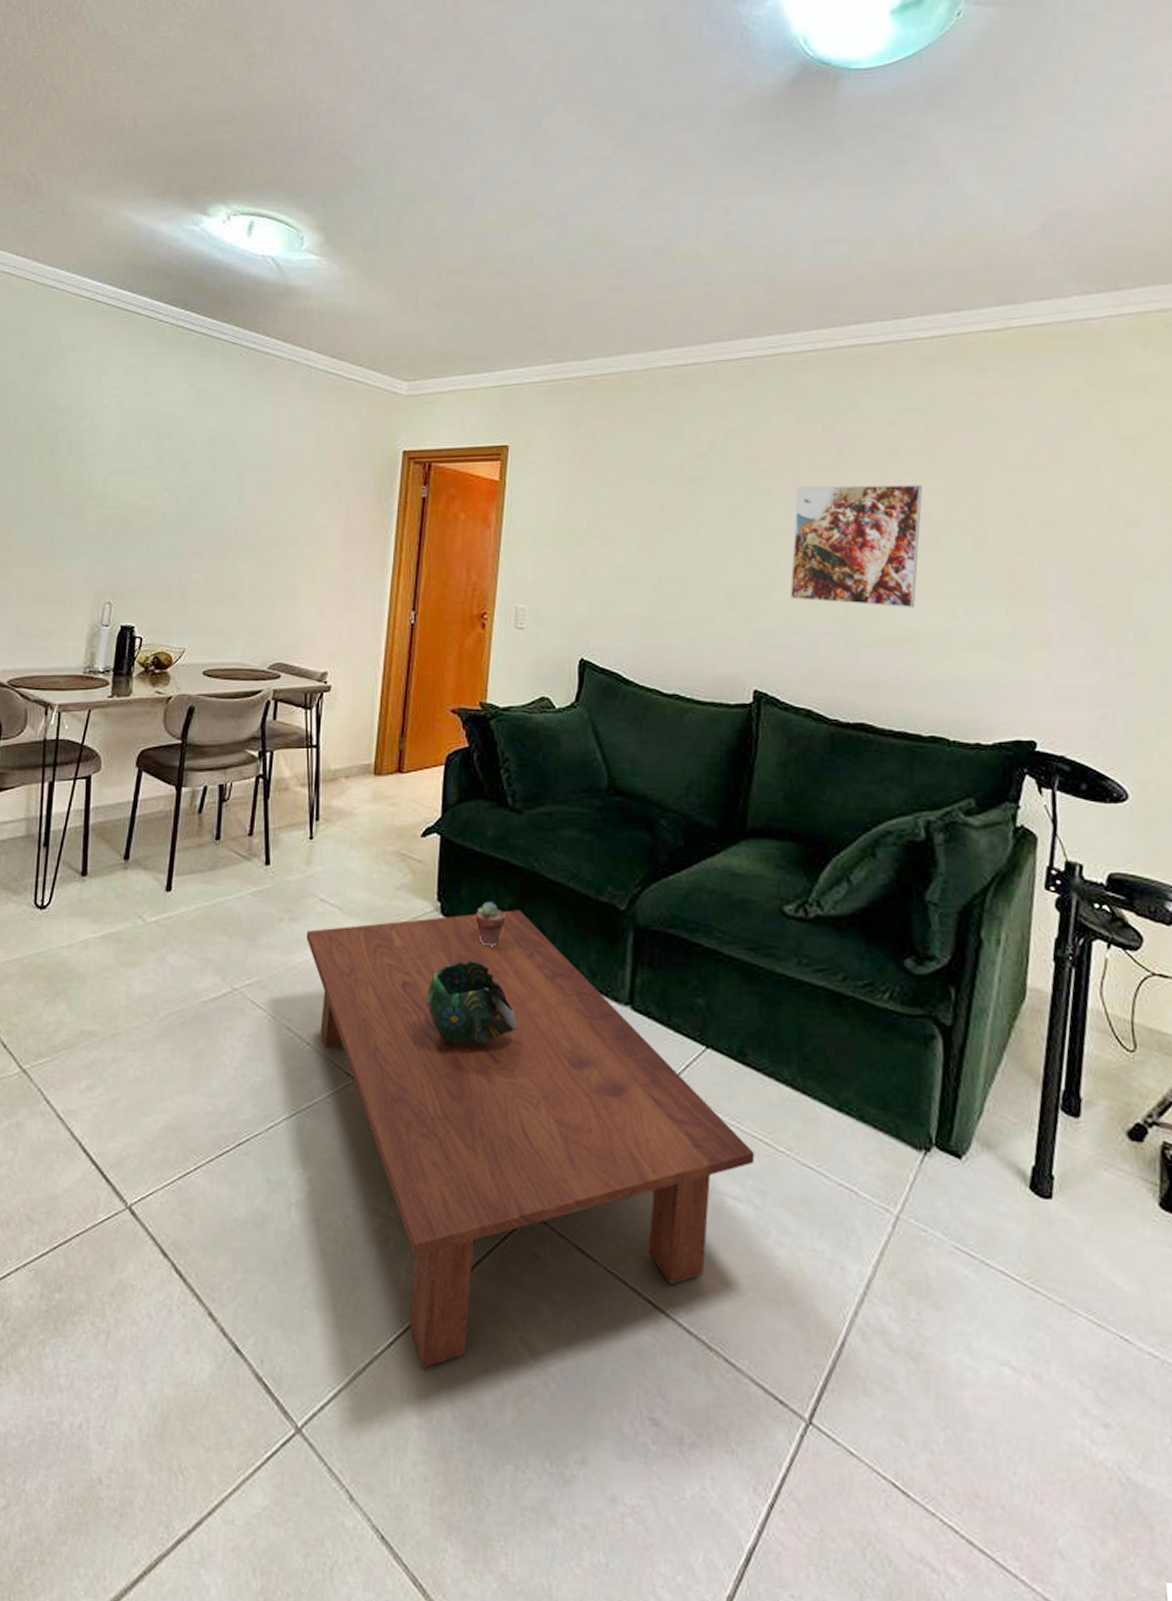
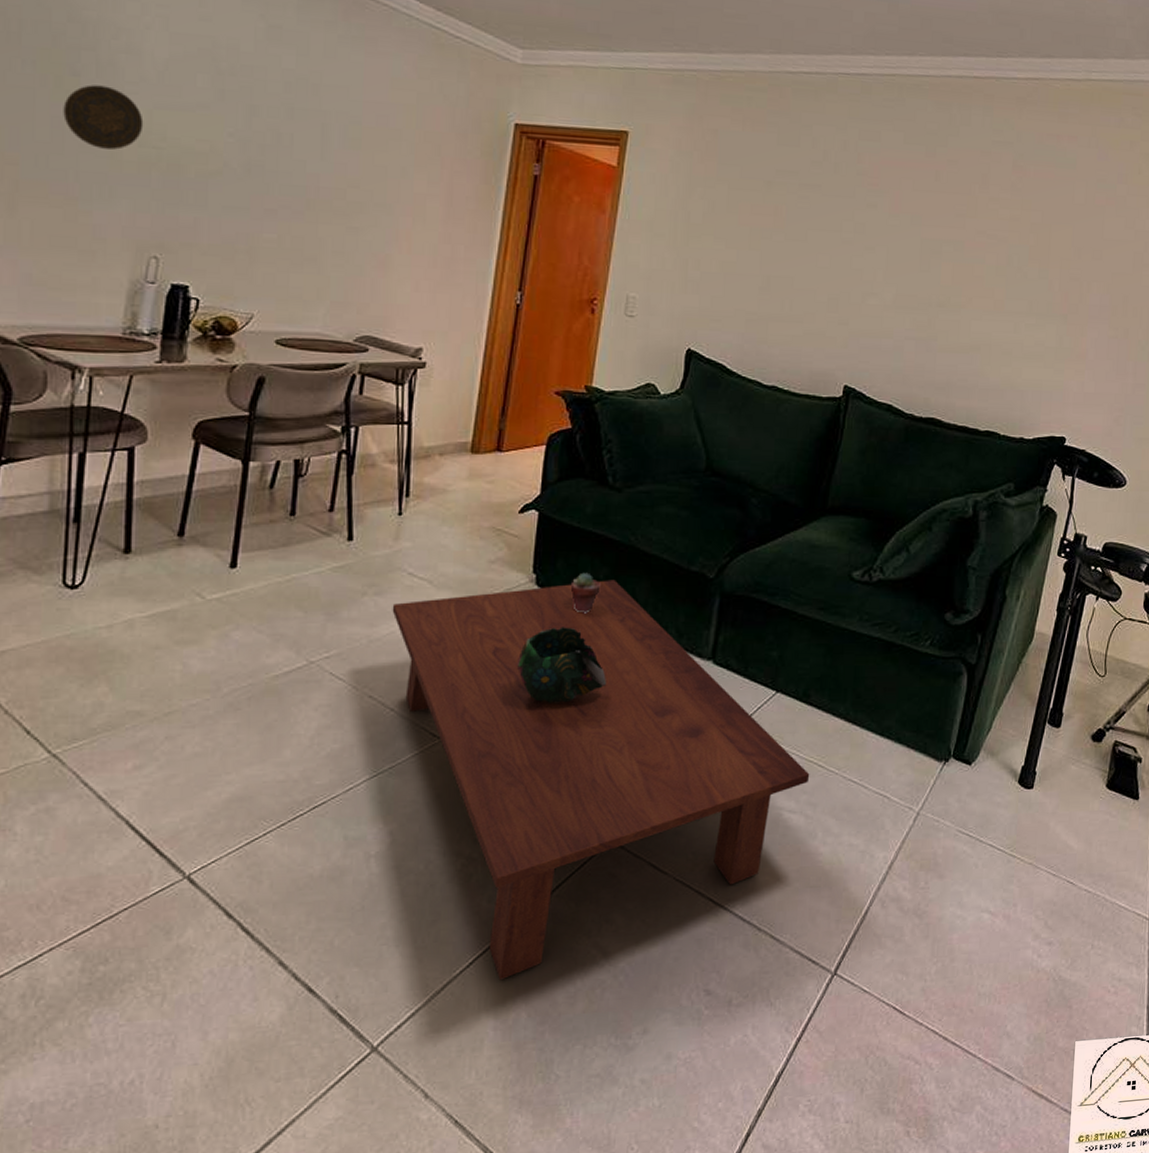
decorative plate: none [44,460,102,513] -> present [63,85,144,150]
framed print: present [789,484,923,609] -> none [882,203,1004,321]

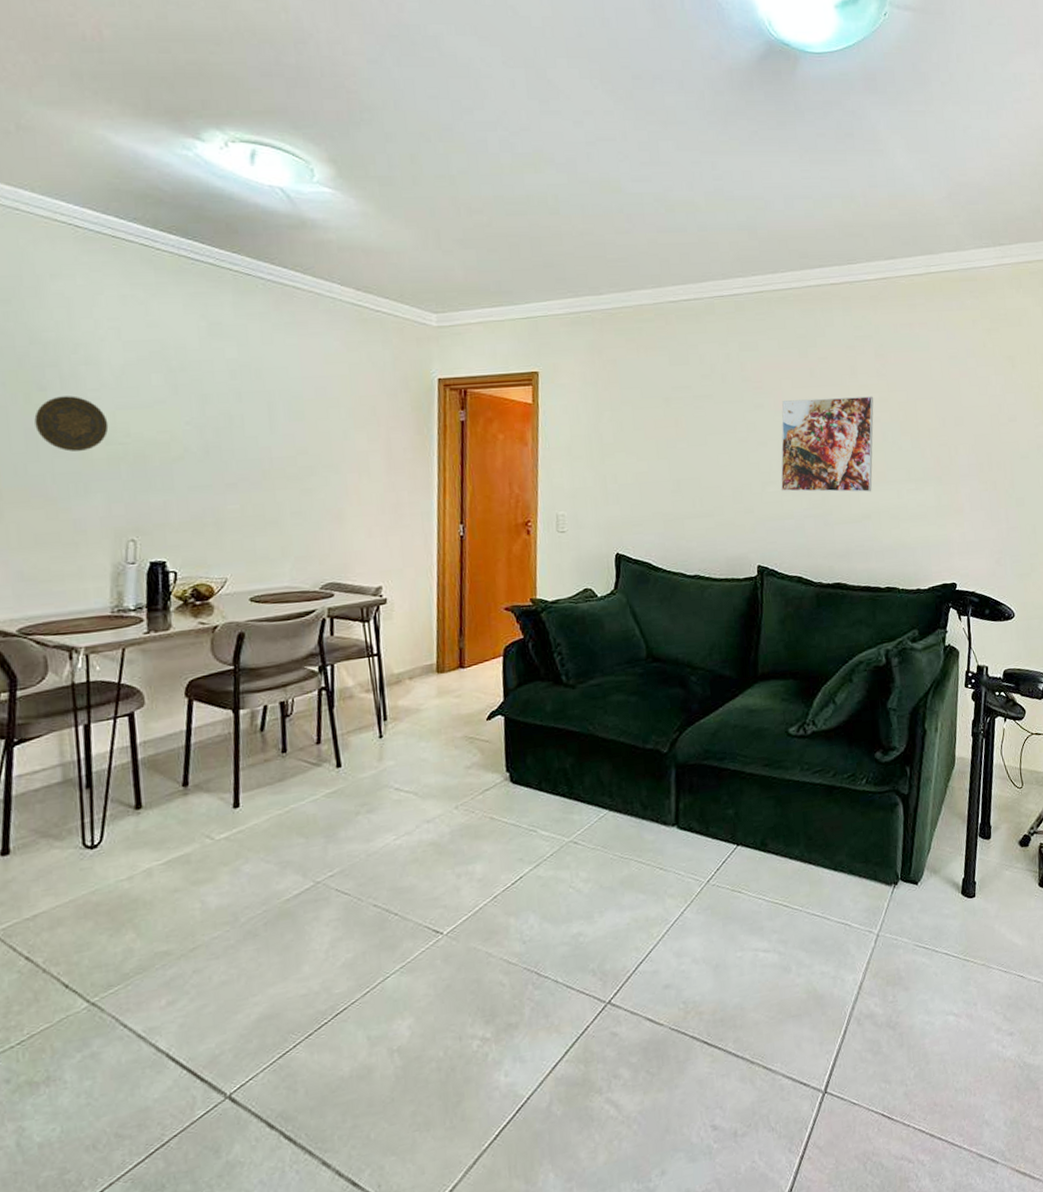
coffee table: present [392,580,810,981] -> none [384,767,778,1147]
decorative bowl: present [516,627,606,703] -> none [502,815,585,887]
potted succulent: present [570,572,601,613] -> none [541,764,569,802]
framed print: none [882,203,1004,321] -> present [780,396,874,492]

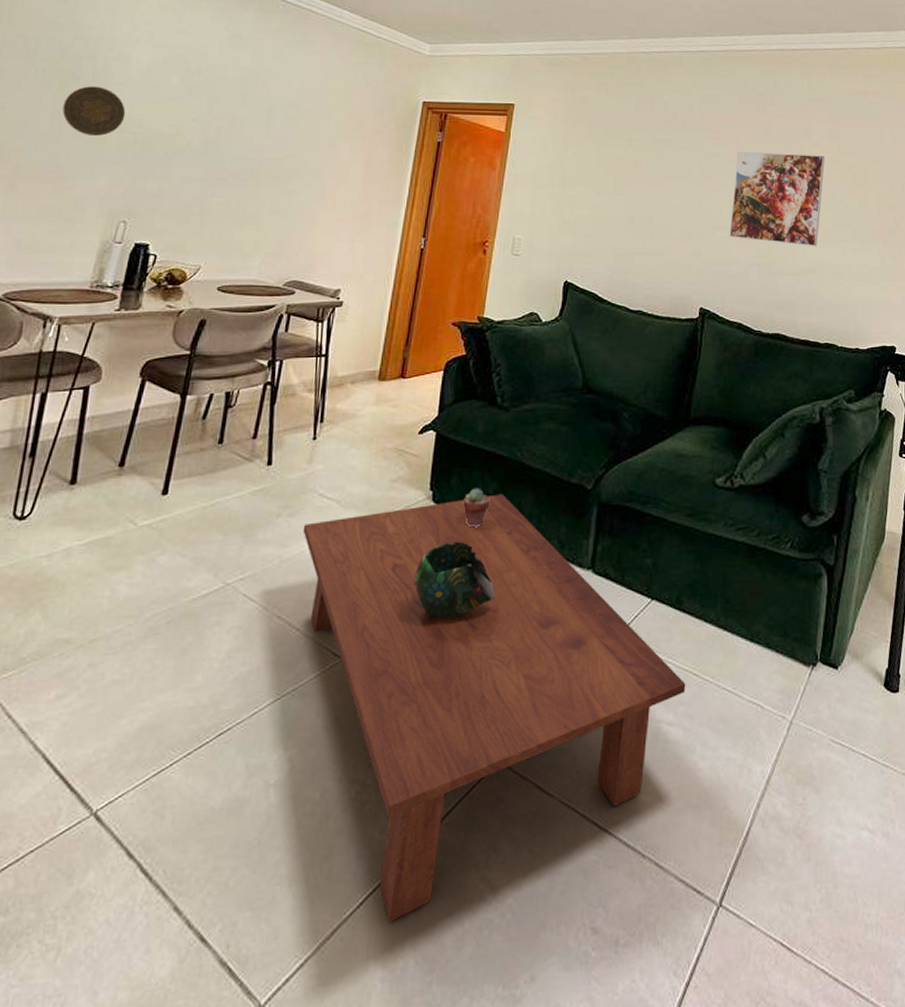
coffee table: none [384,767,778,1147] -> present [303,494,686,923]
decorative bowl: none [502,815,585,887] -> present [413,541,495,618]
potted succulent: none [541,764,569,802] -> present [463,488,490,528]

